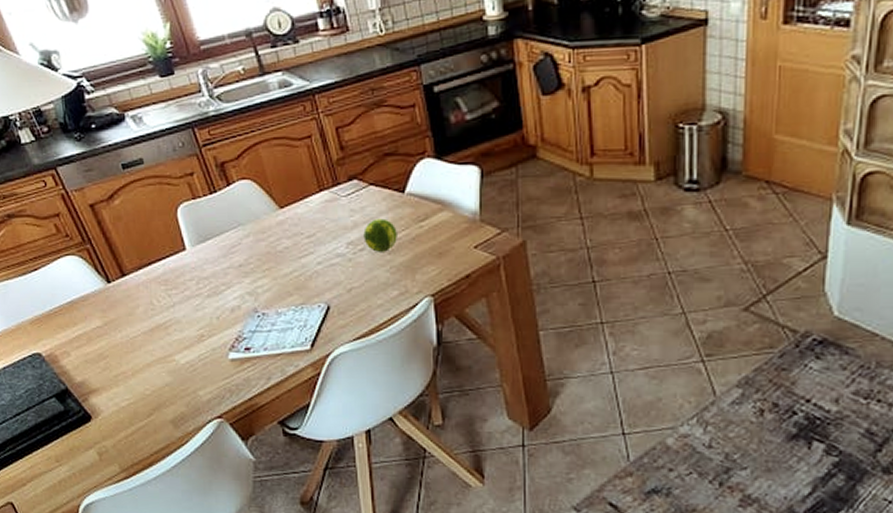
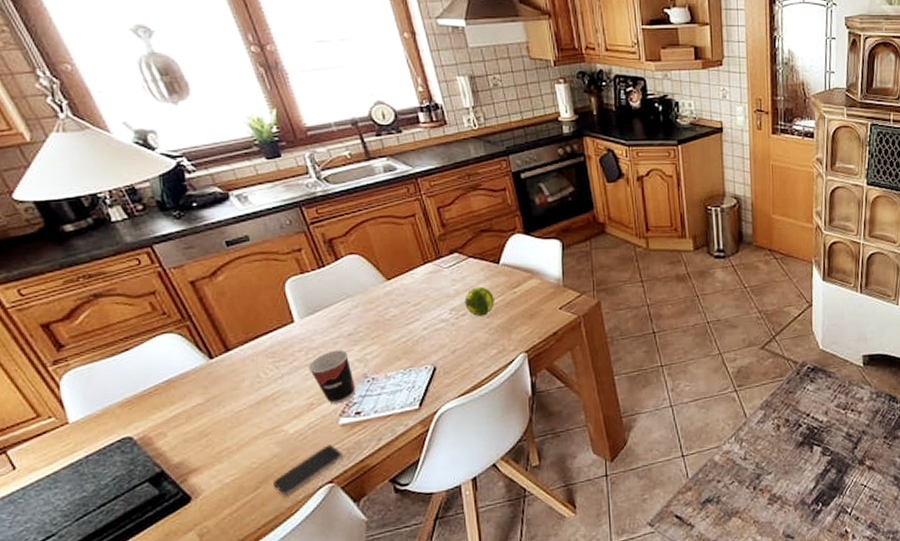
smartphone: none [165,379,231,425] -> present [273,445,342,496]
cup: none [199,281,245,338] -> present [308,349,355,404]

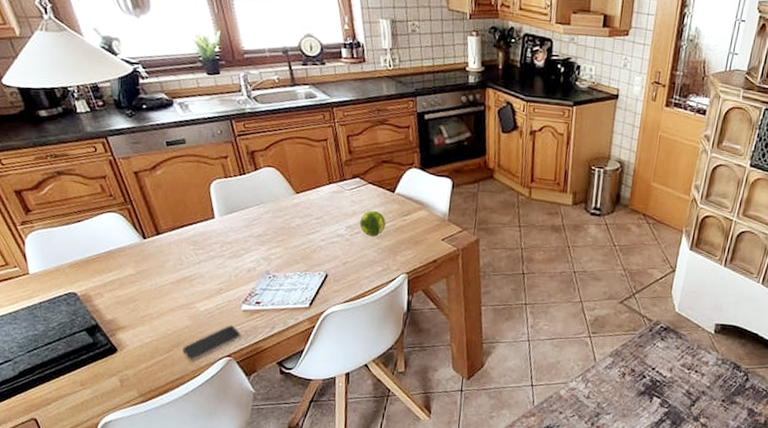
cup: present [308,349,355,404] -> none [221,247,258,293]

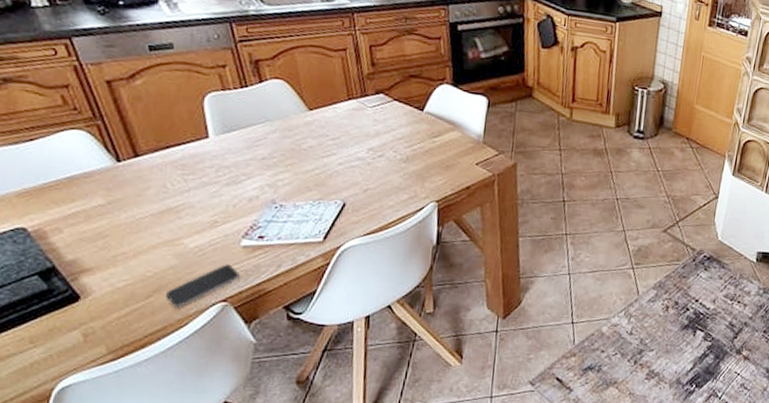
fruit: present [359,210,386,237] -> none [383,130,413,160]

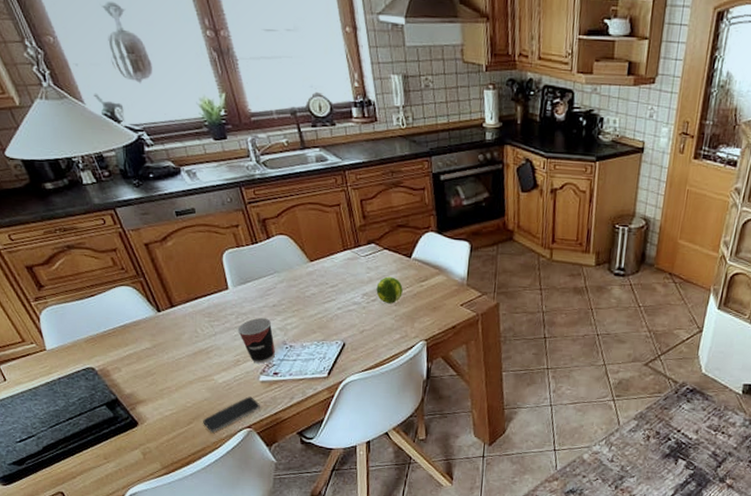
cup: none [216,171,262,226] -> present [237,317,275,364]
fruit: none [383,130,413,160] -> present [376,276,403,304]

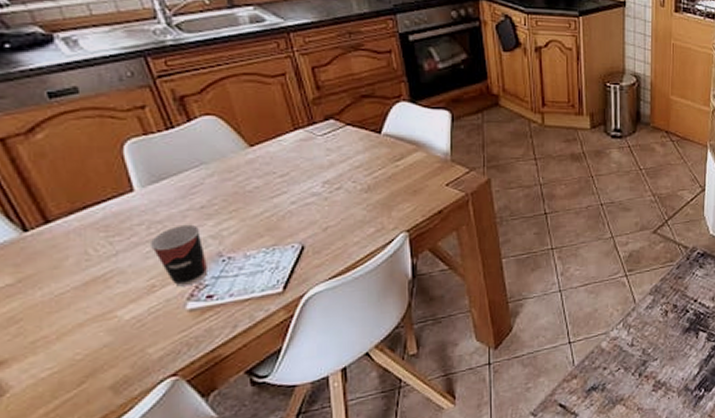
smartphone: present [203,396,260,433] -> none [102,332,189,391]
fruit: present [376,276,403,304] -> none [340,158,374,191]

